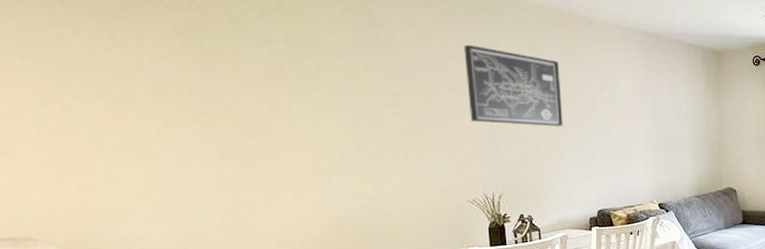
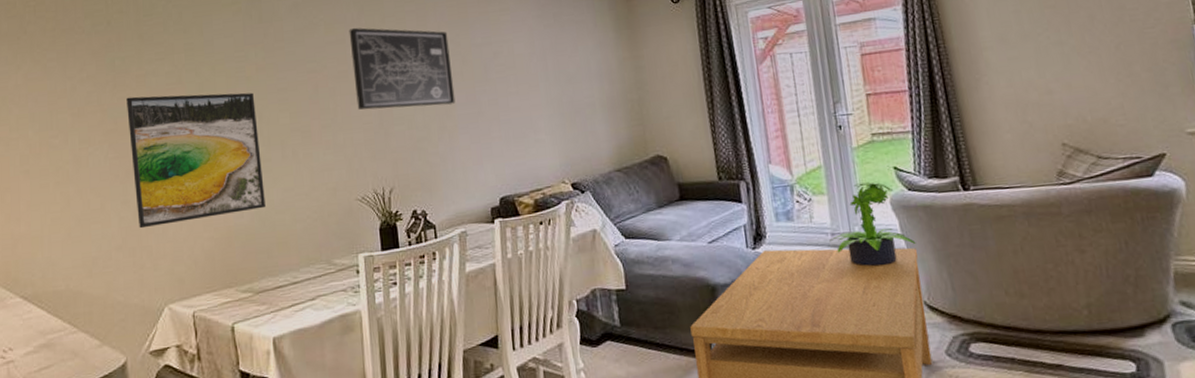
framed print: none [218,80,377,211] -> present [126,92,265,229]

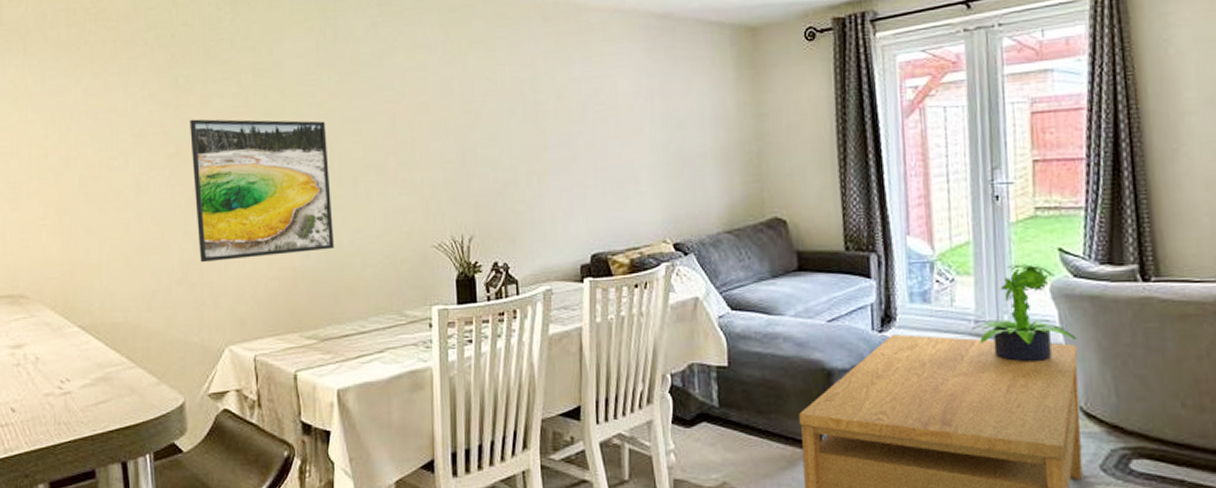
wall art: present [349,27,456,110] -> none [432,53,547,147]

